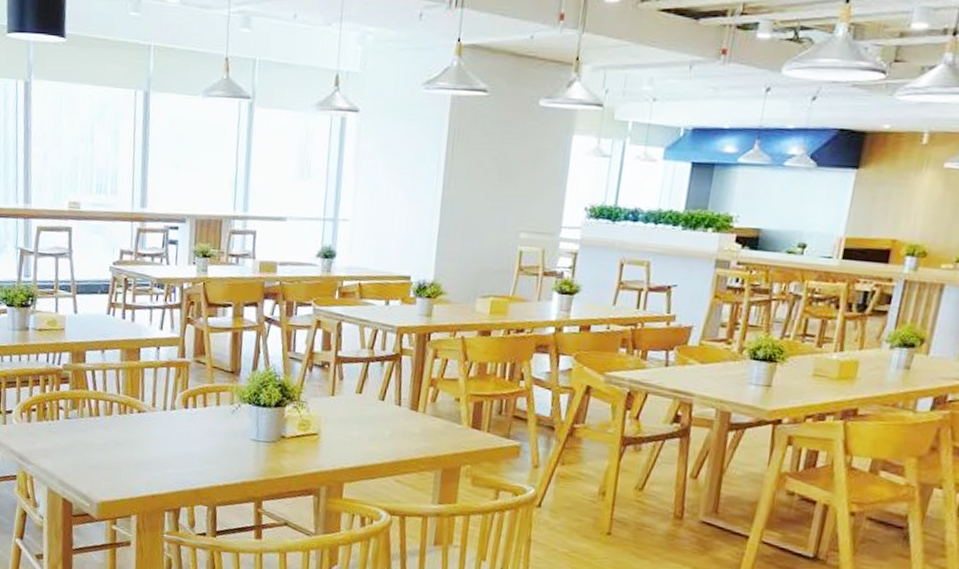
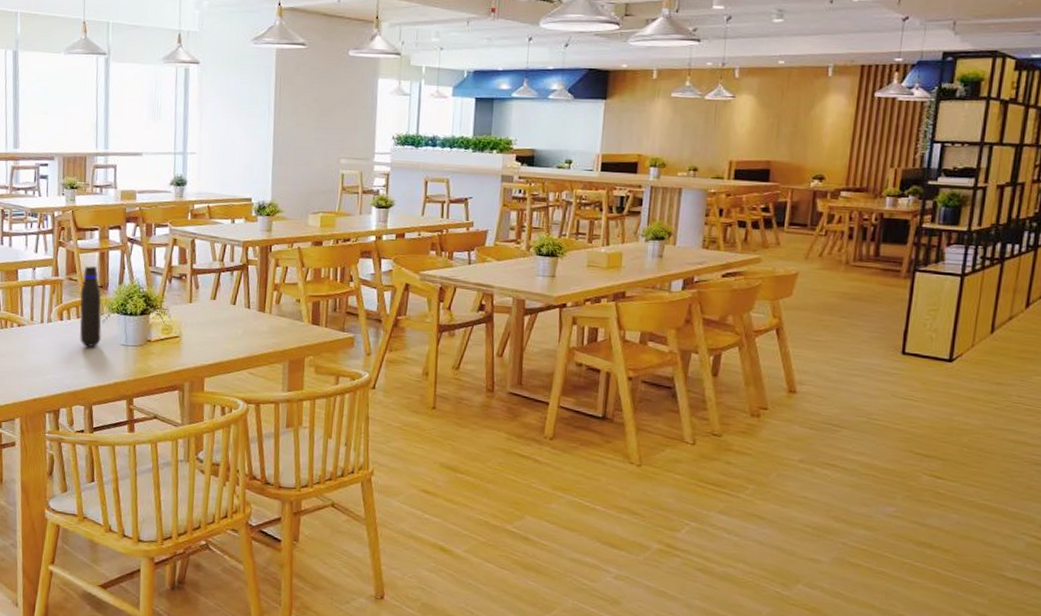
water bottle: none [206,347,232,441] -> present [79,265,102,348]

